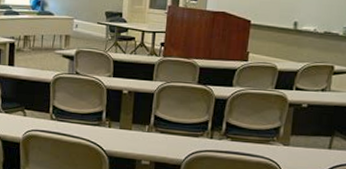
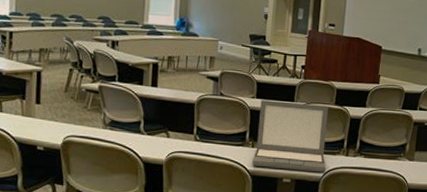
laptop: none [108,79,190,156] -> present [252,100,328,173]

